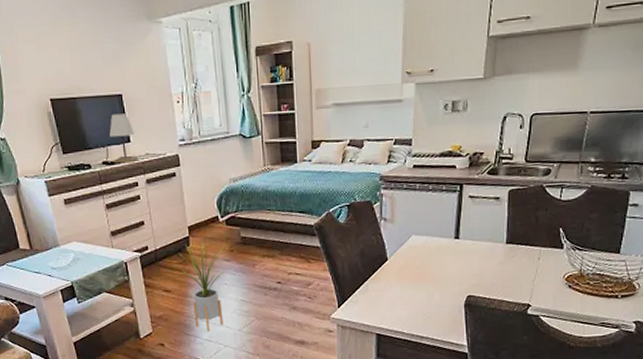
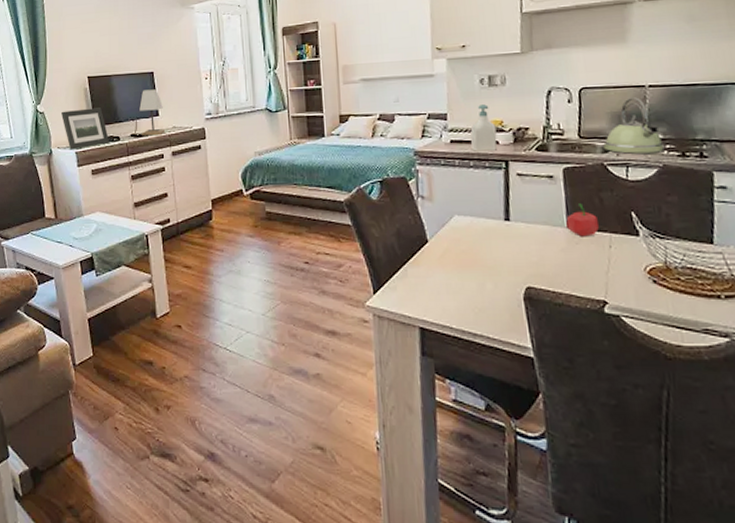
picture frame: none [25,133,80,179] -> present [61,107,109,150]
house plant: present [178,236,225,331] -> none [200,210,249,314]
soap bottle: none [431,130,455,177] -> present [470,104,497,153]
fruit: none [506,222,532,251] -> present [566,203,599,237]
kettle: none [544,123,595,177] -> present [602,97,665,155]

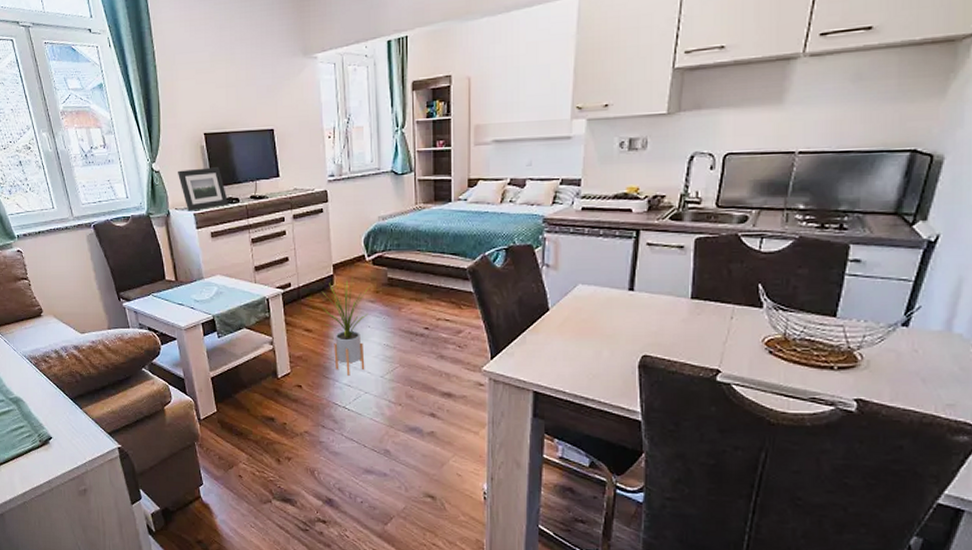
lamp: present [139,89,166,136] -> none [259,148,287,198]
house plant: none [200,210,249,314] -> present [321,276,371,376]
soap bottle: present [470,104,497,153] -> none [602,170,631,221]
fruit: present [566,203,599,237] -> none [691,275,723,308]
kettle: present [602,97,665,155] -> none [739,164,804,226]

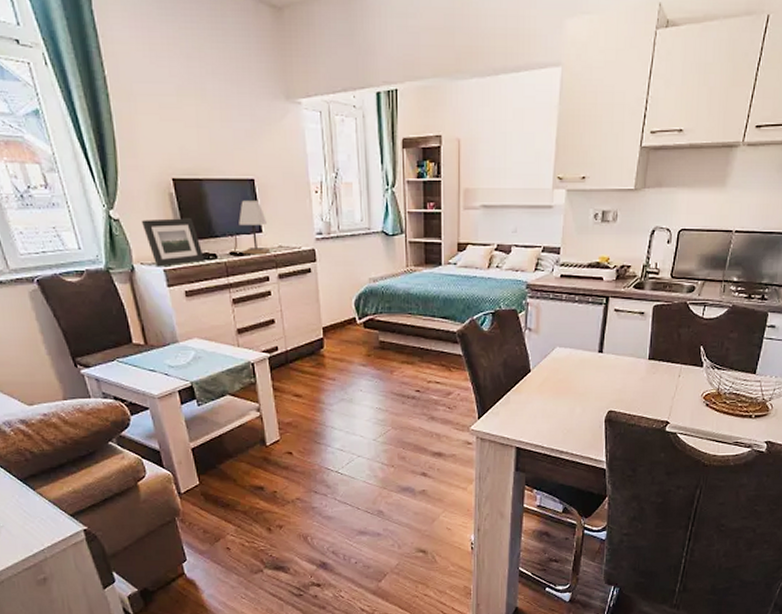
lamp: none [259,148,287,198] -> present [239,200,271,255]
house plant: present [321,276,371,376] -> none [311,339,362,440]

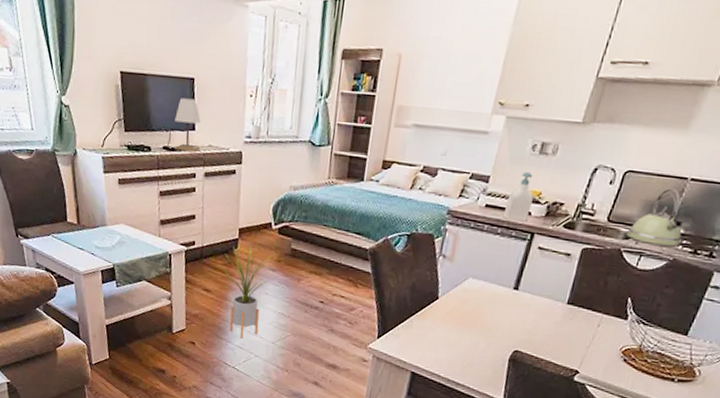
picture frame: present [142,218,204,267] -> none [89,108,139,154]
house plant: none [311,339,362,440] -> present [224,242,274,339]
soap bottle: none [578,240,603,288] -> present [502,172,534,223]
kettle: none [688,241,737,295] -> present [625,188,685,247]

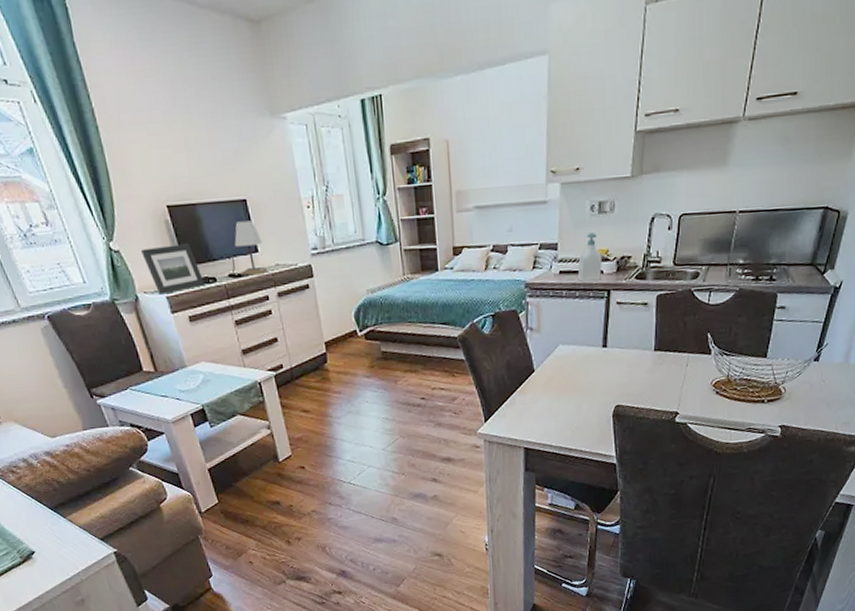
picture frame: none [89,108,139,154] -> present [141,243,204,295]
house plant: present [224,242,274,339] -> none [315,352,367,452]
kettle: present [625,188,685,247] -> none [692,223,743,280]

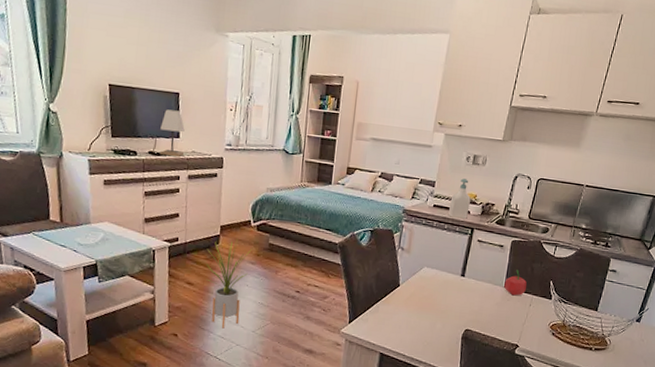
picture frame: present [141,243,204,295] -> none [76,115,126,157]
house plant: none [315,352,367,452] -> present [206,238,253,329]
fruit: none [654,328,680,358] -> present [504,270,527,296]

